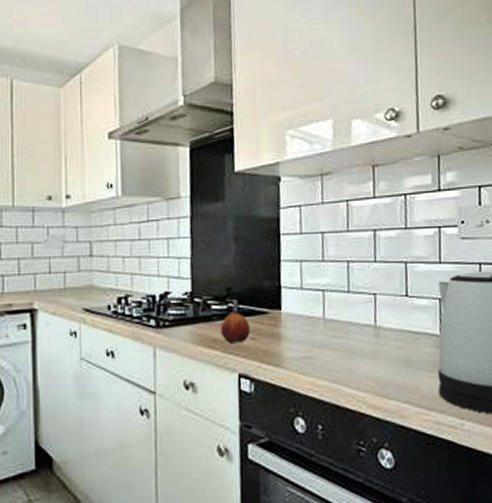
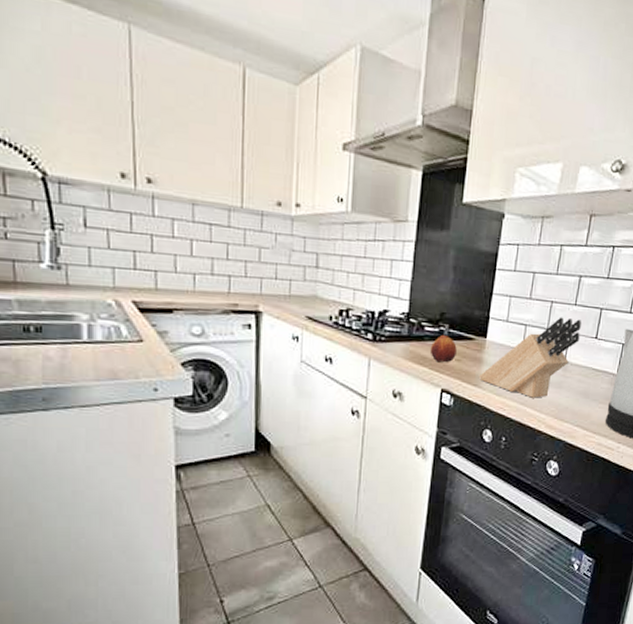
knife block: none [278,276,388,374] -> present [478,317,581,398]

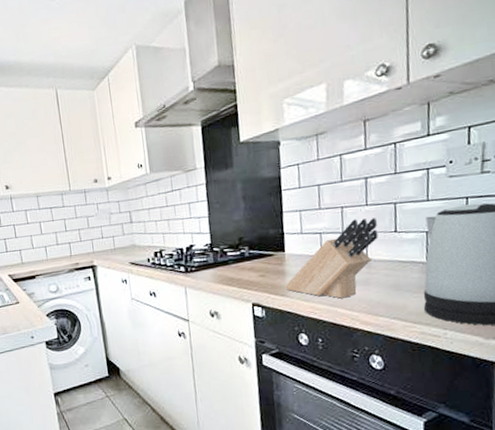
fruit: present [430,334,457,363] -> none [235,256,260,281]

